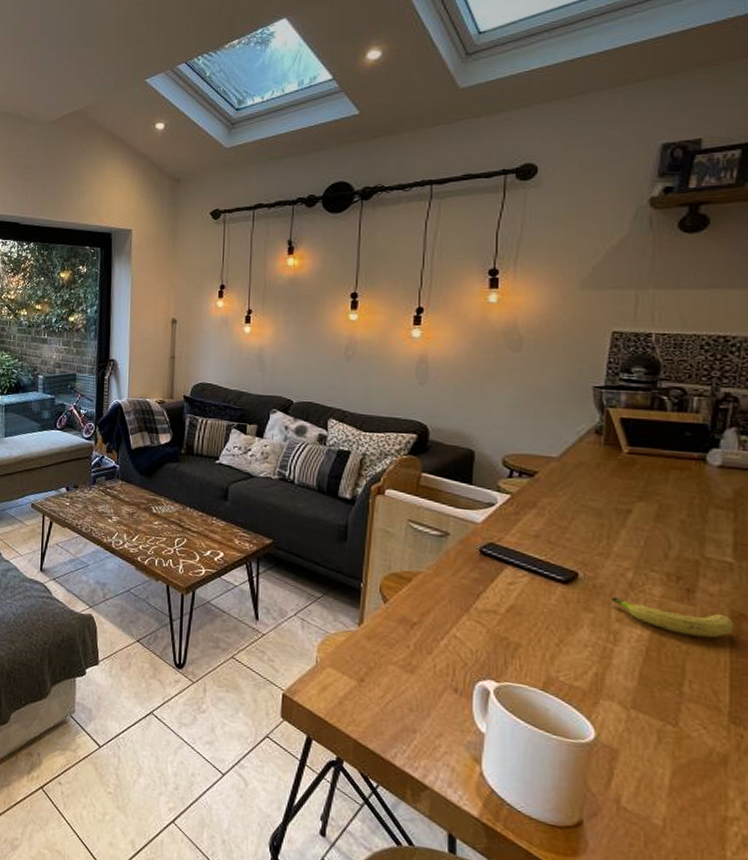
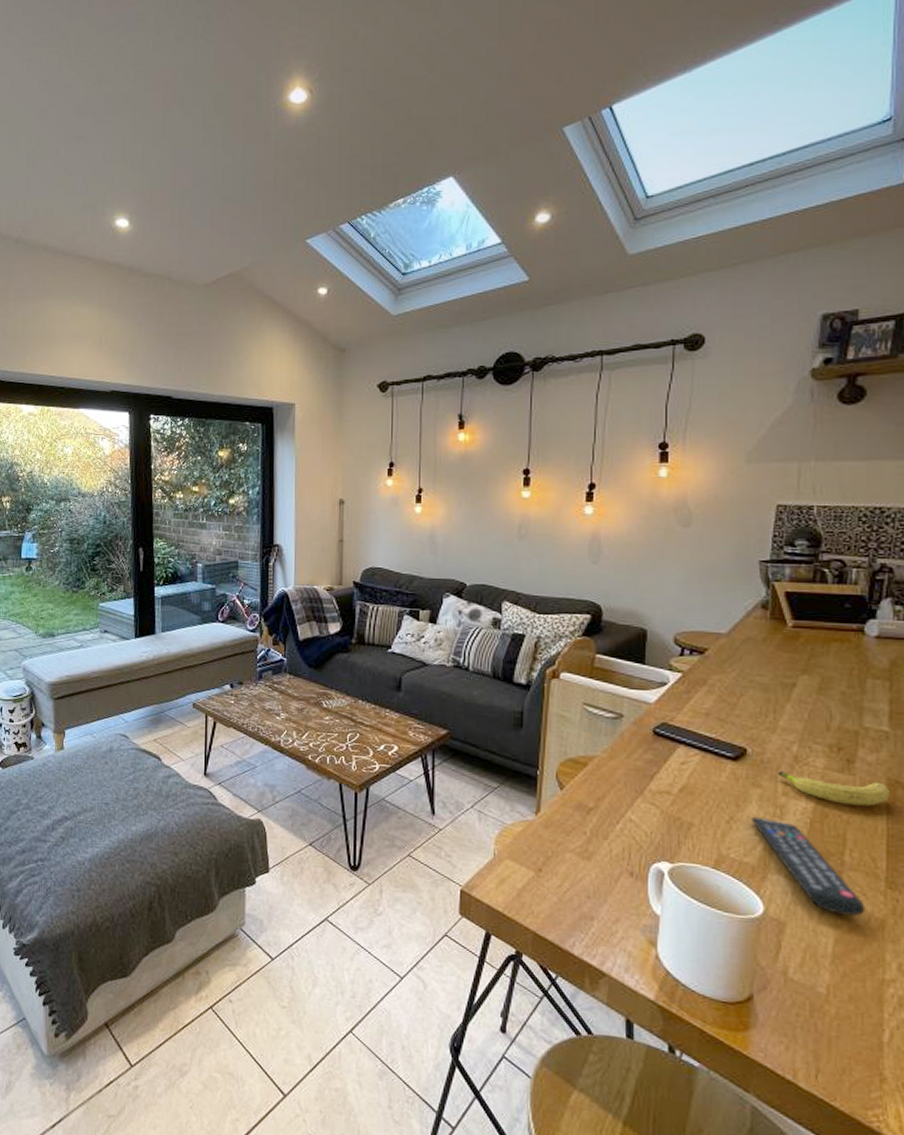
remote control: none [583,640,707,750] -> present [751,816,866,917]

